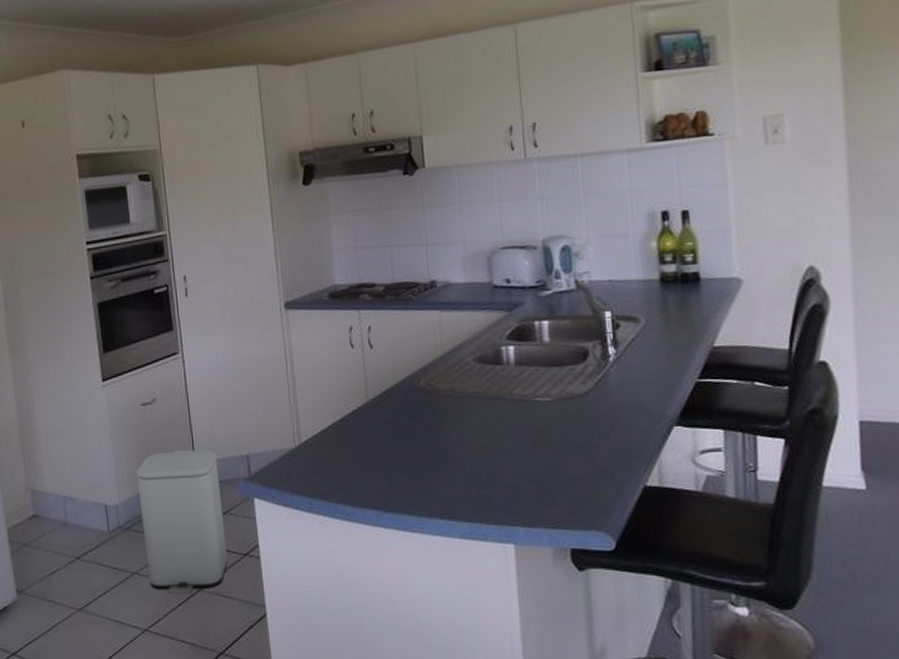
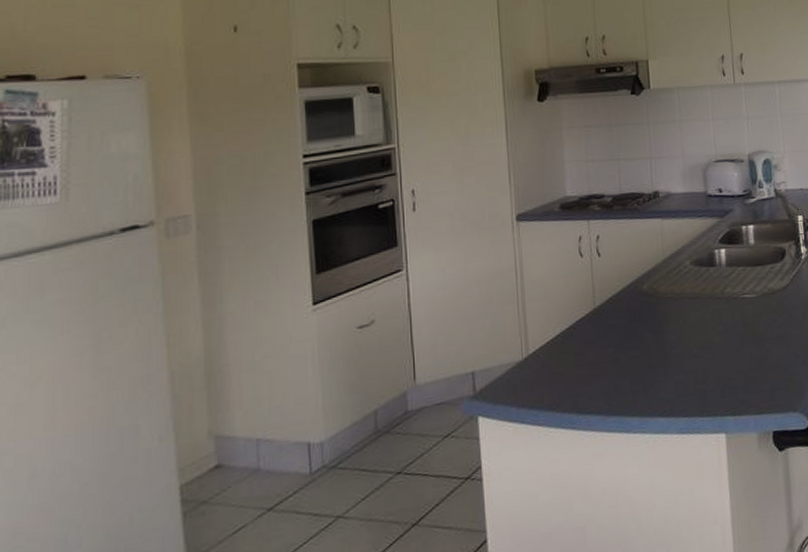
pedal bin: present [137,450,229,594] -> none [348,370,448,535]

